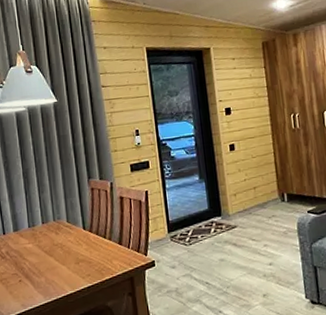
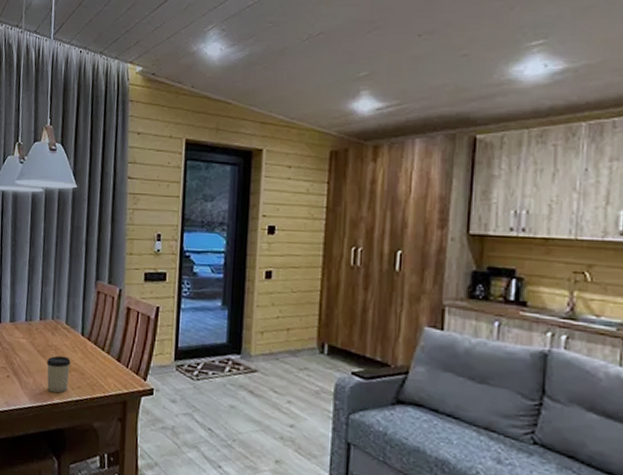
cup: none [54,250,78,286] -> present [46,355,71,394]

